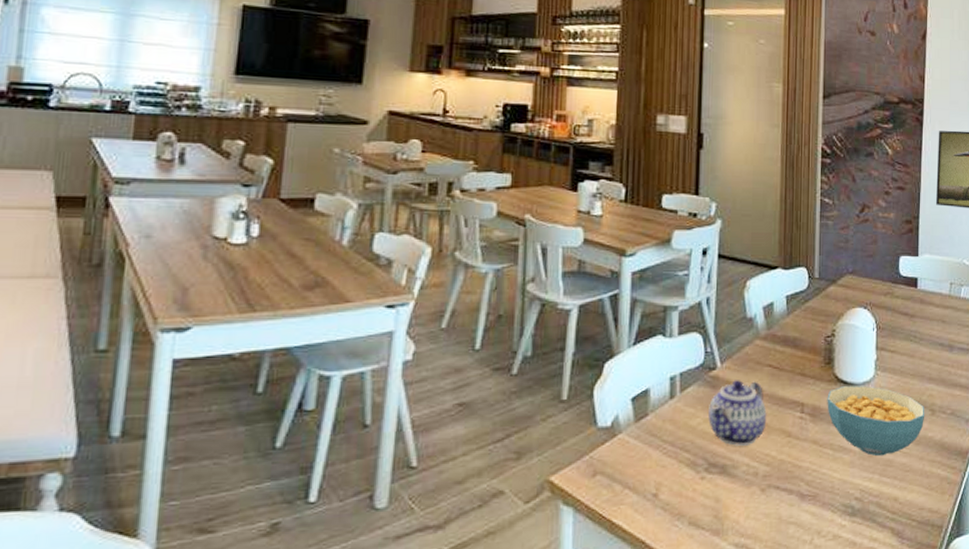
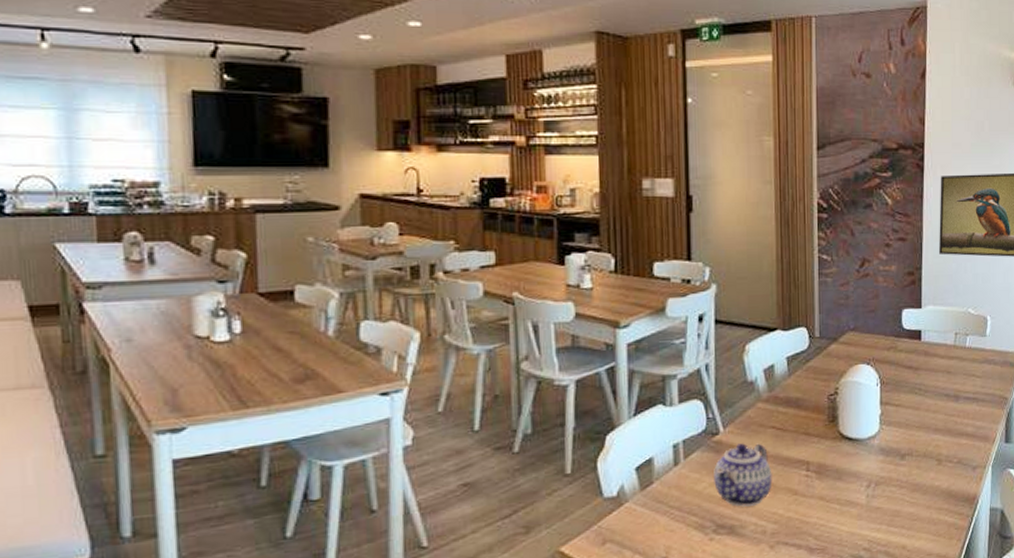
cereal bowl: present [827,386,925,457] -> none [832,440,932,508]

